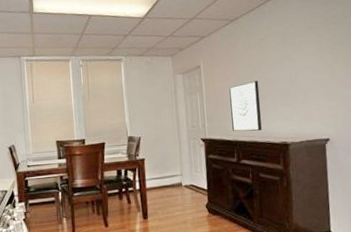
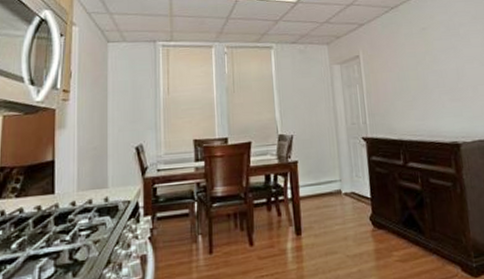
wall art: present [229,81,262,132] -> none [392,73,429,130]

